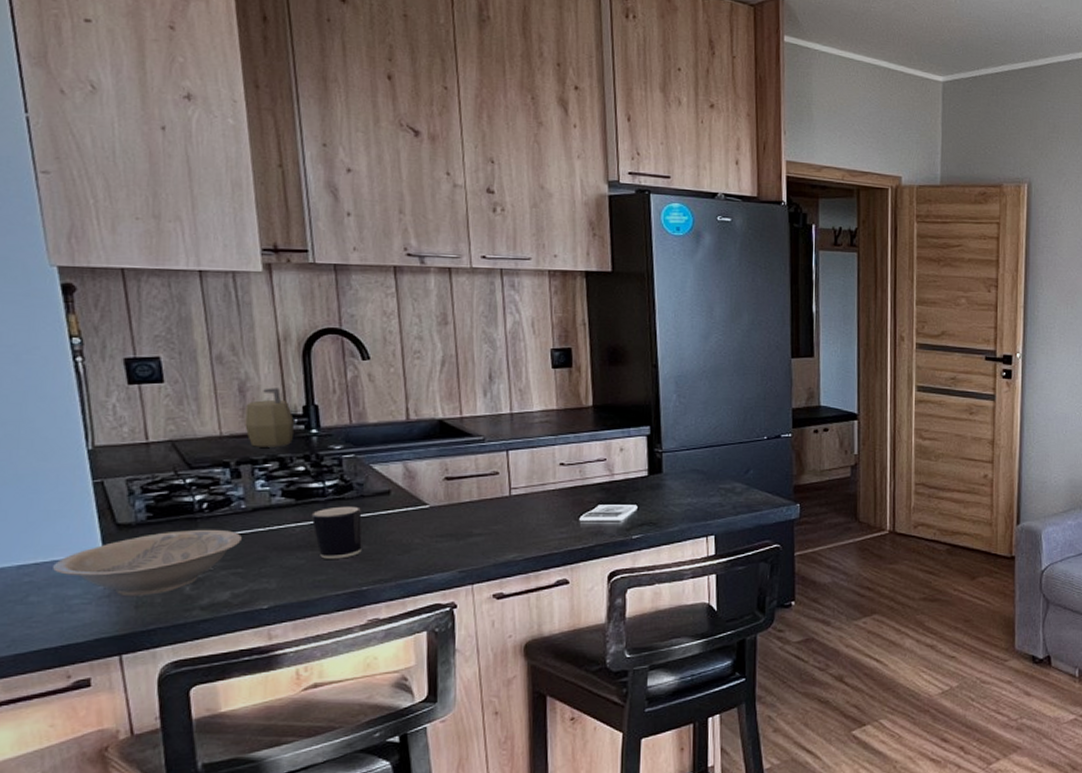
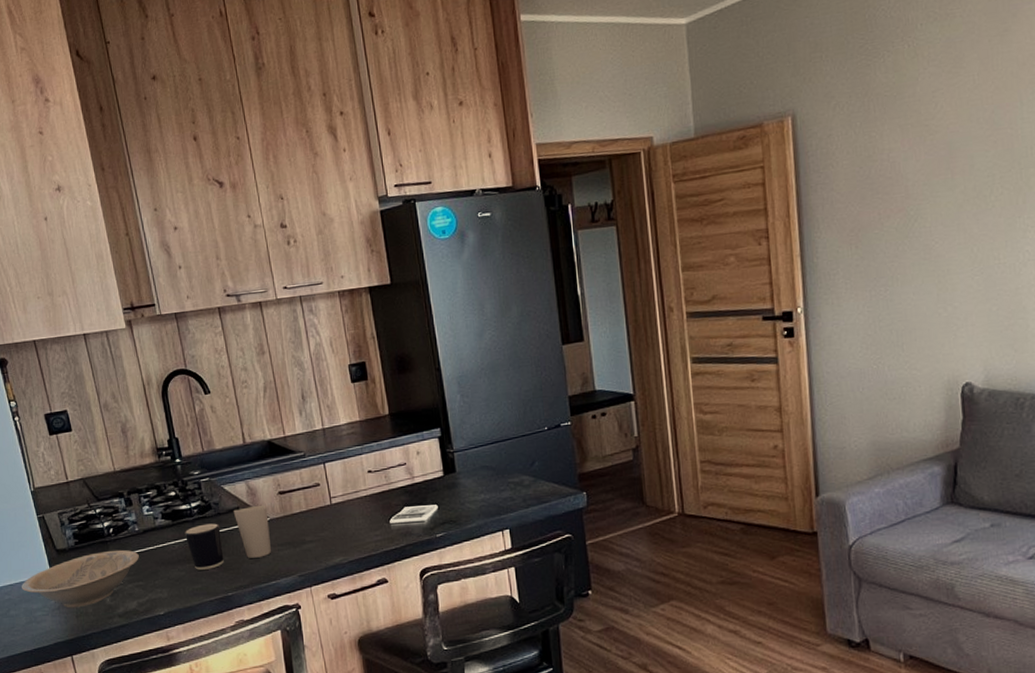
soap dispenser: present [245,388,294,447] -> none [128,426,164,479]
cup: none [382,491,428,549] -> present [233,506,271,558]

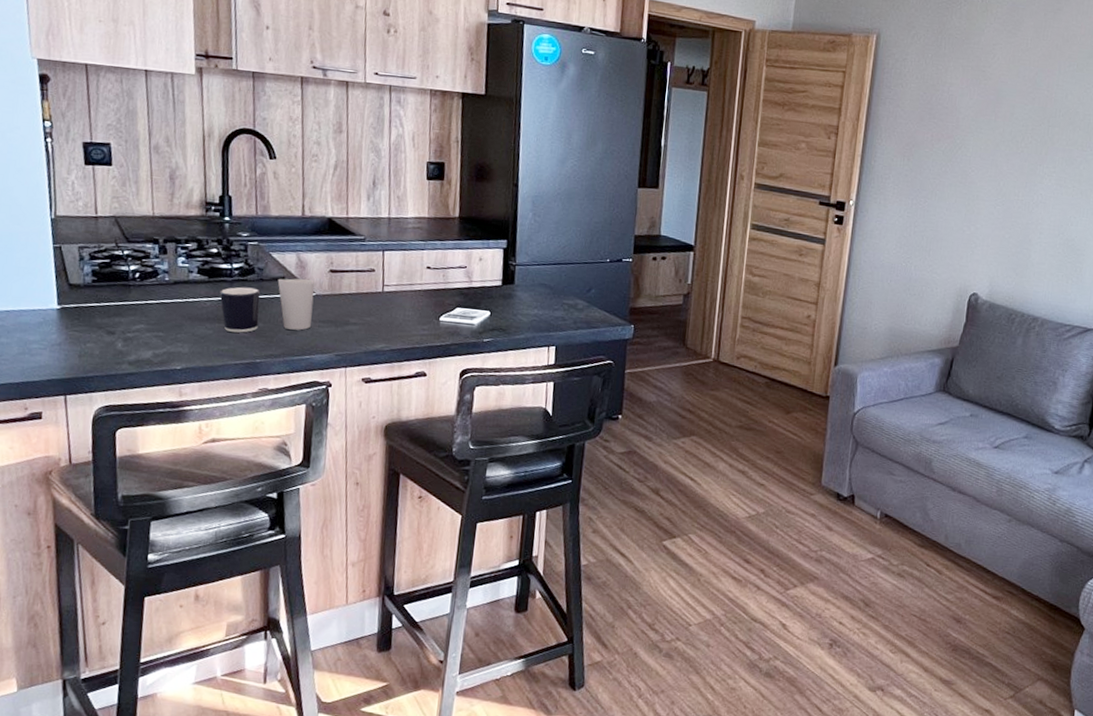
bowl: present [22,549,139,608] -> none [19,294,164,348]

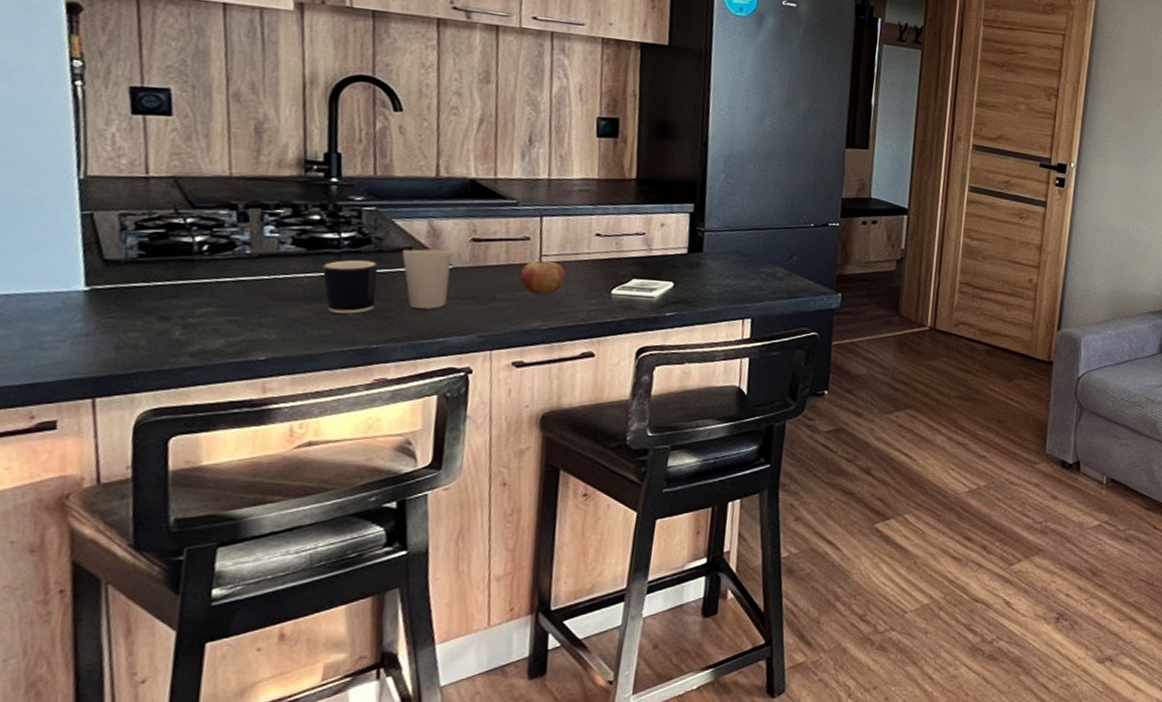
fruit: none [367,287,403,320] -> present [520,257,566,295]

